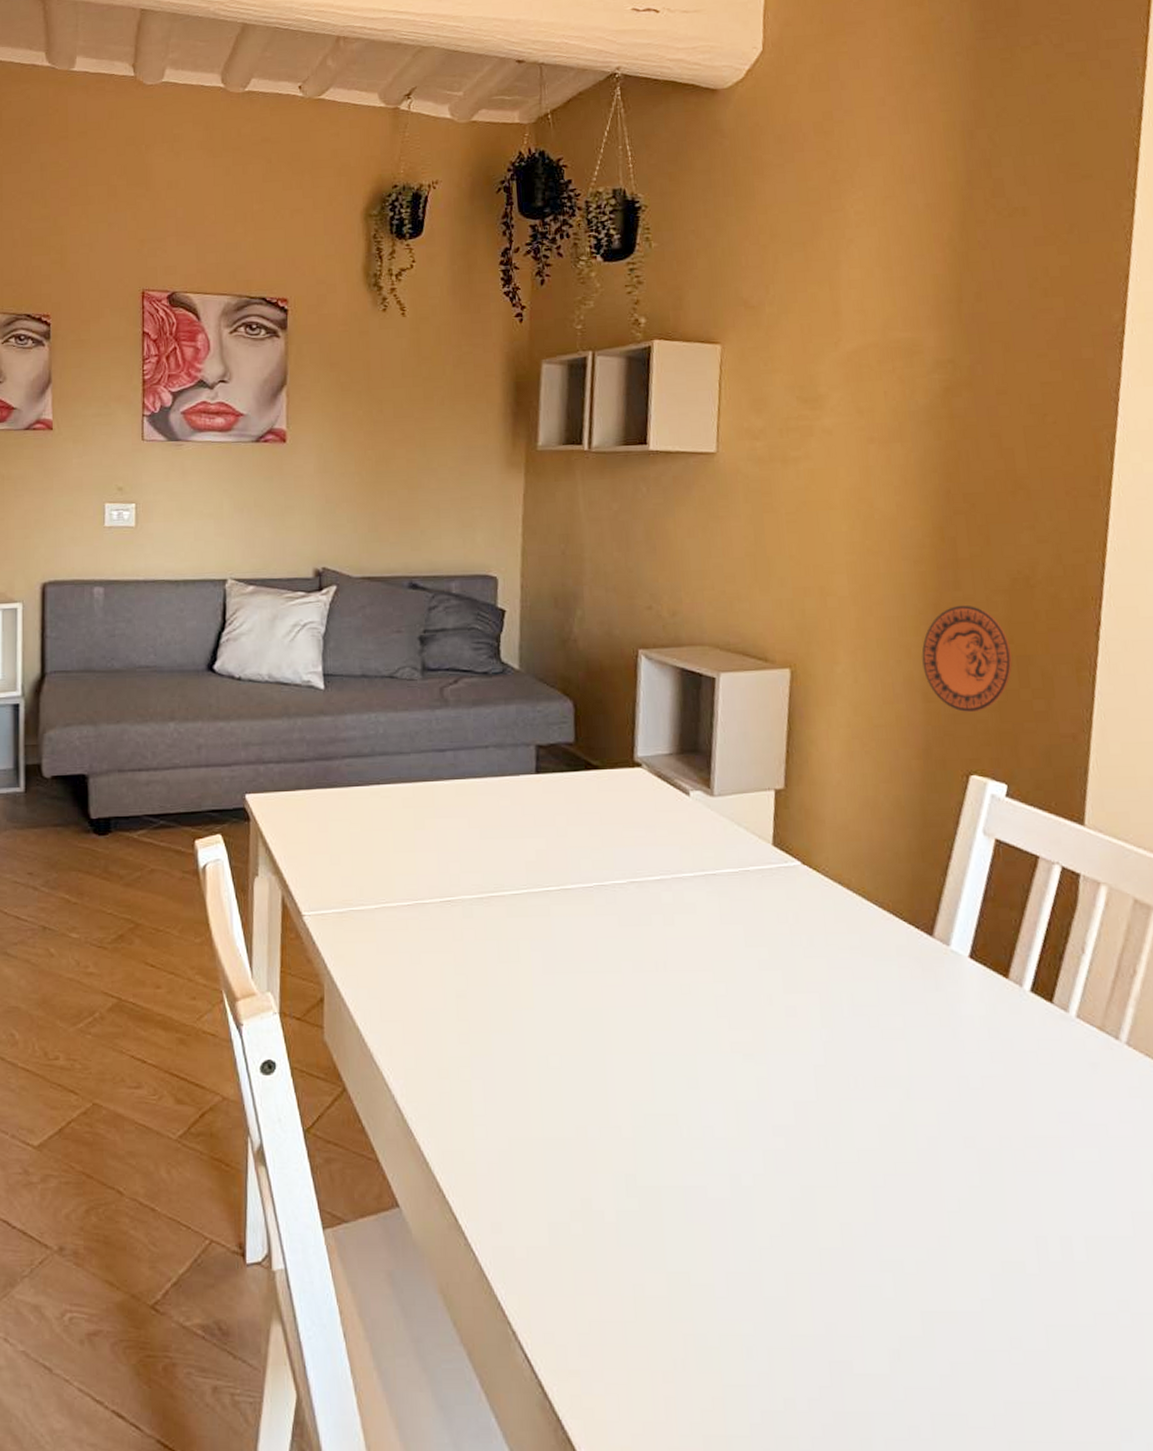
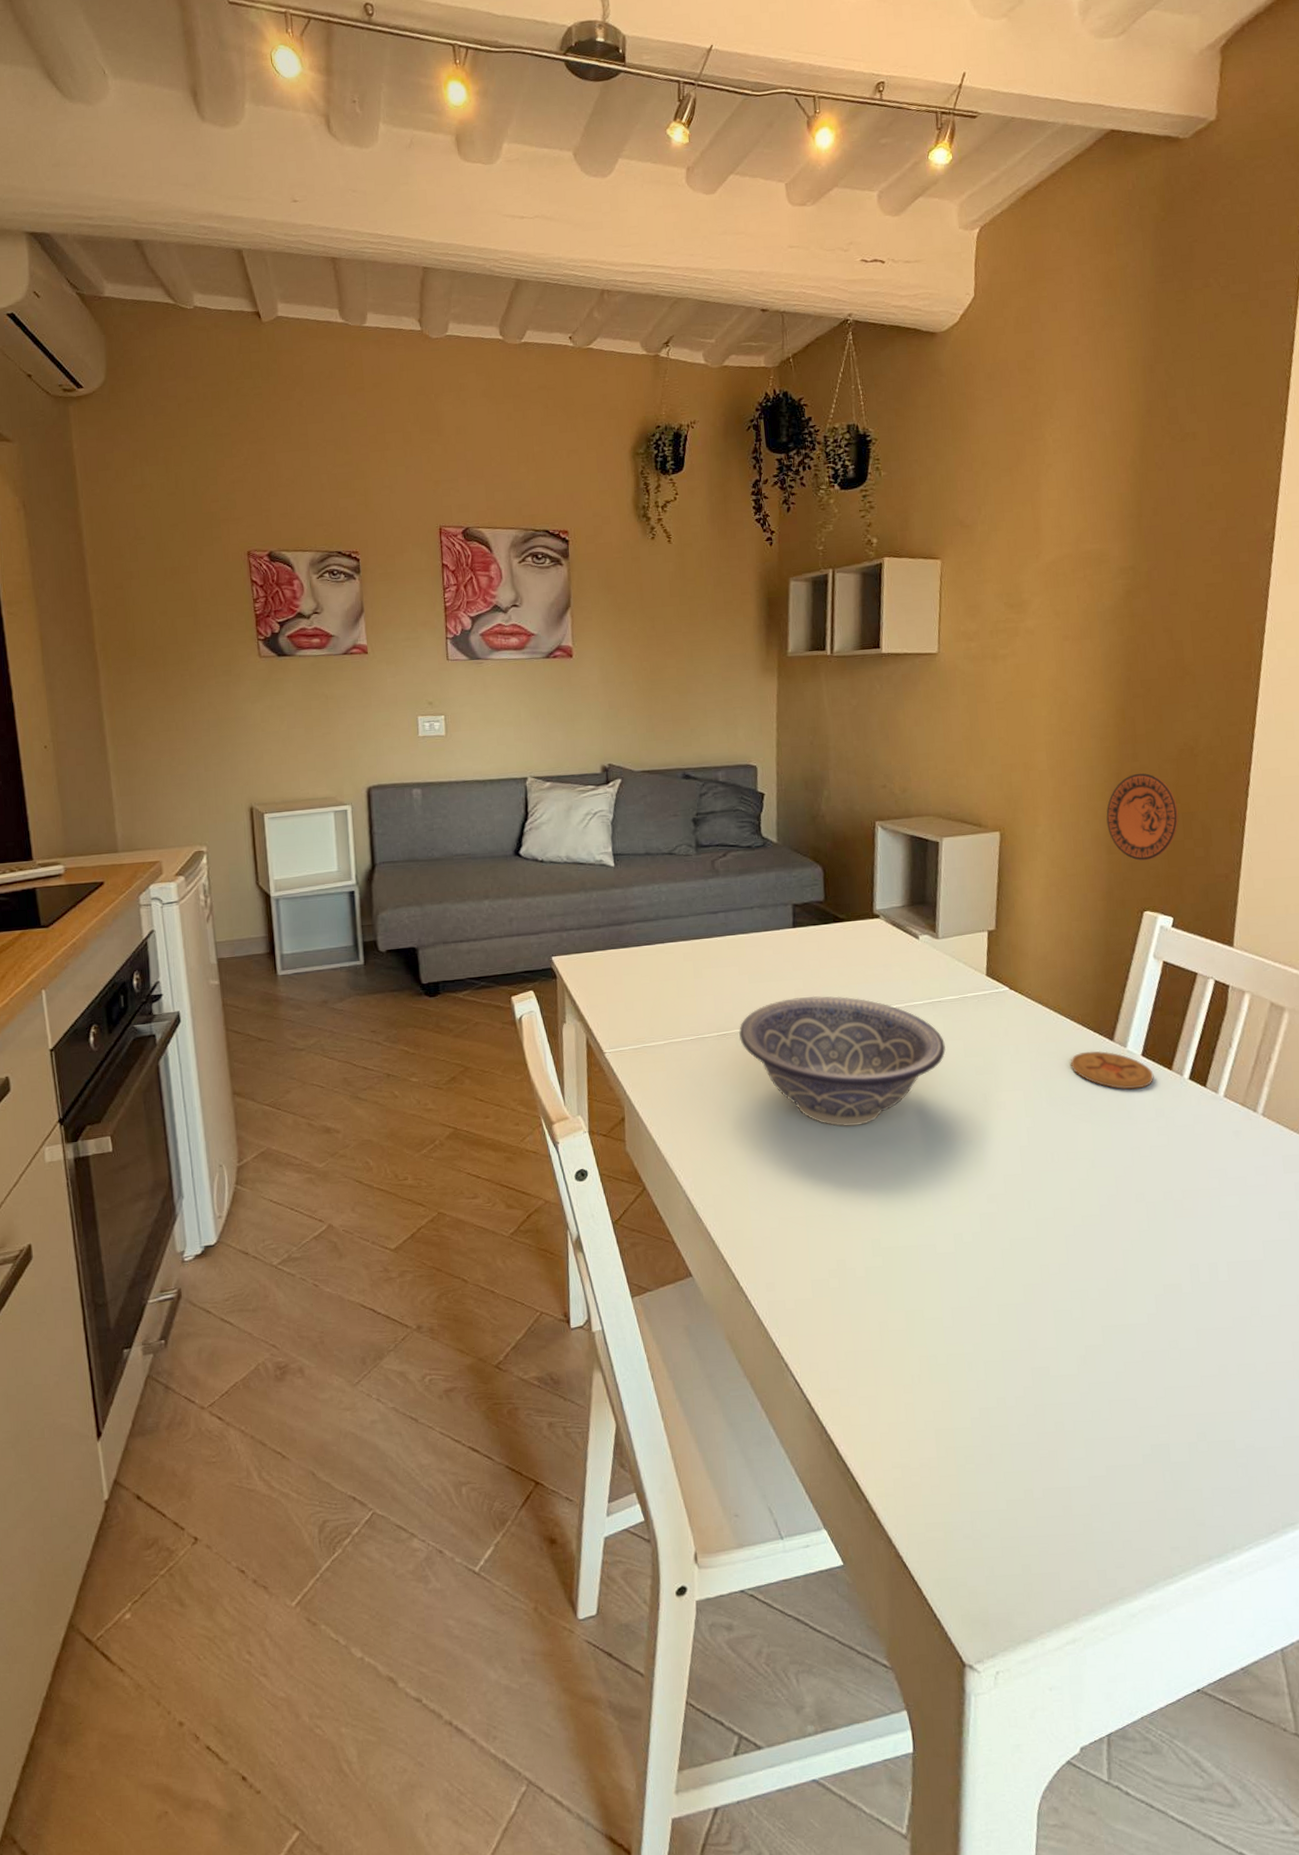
decorative bowl: none [465,859,721,1027] -> present [738,996,946,1127]
coaster: none [878,948,986,1001] -> present [1070,1050,1154,1090]

